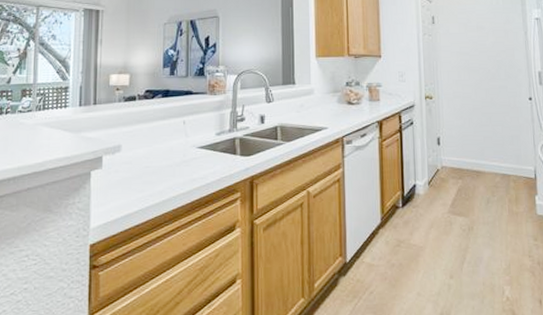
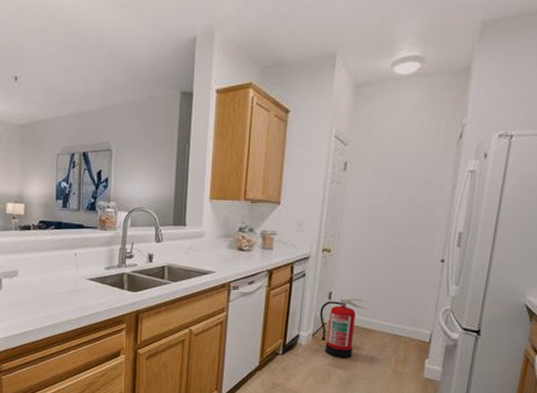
fire extinguisher: none [431,141,475,205] -> present [319,297,368,359]

